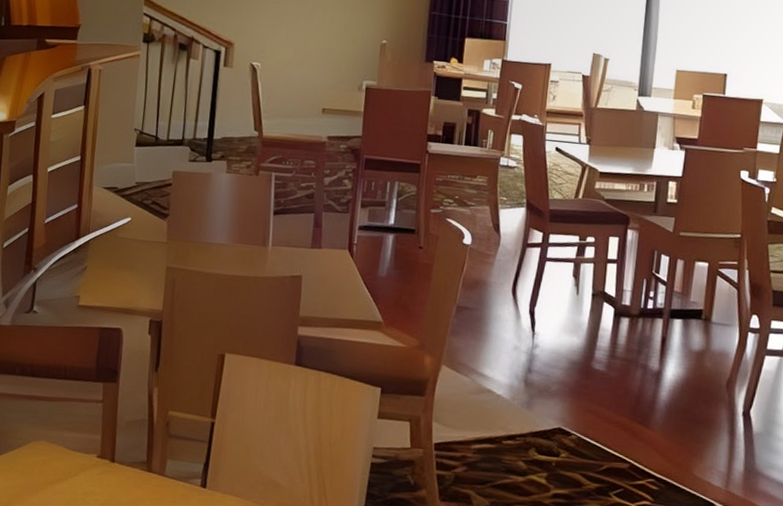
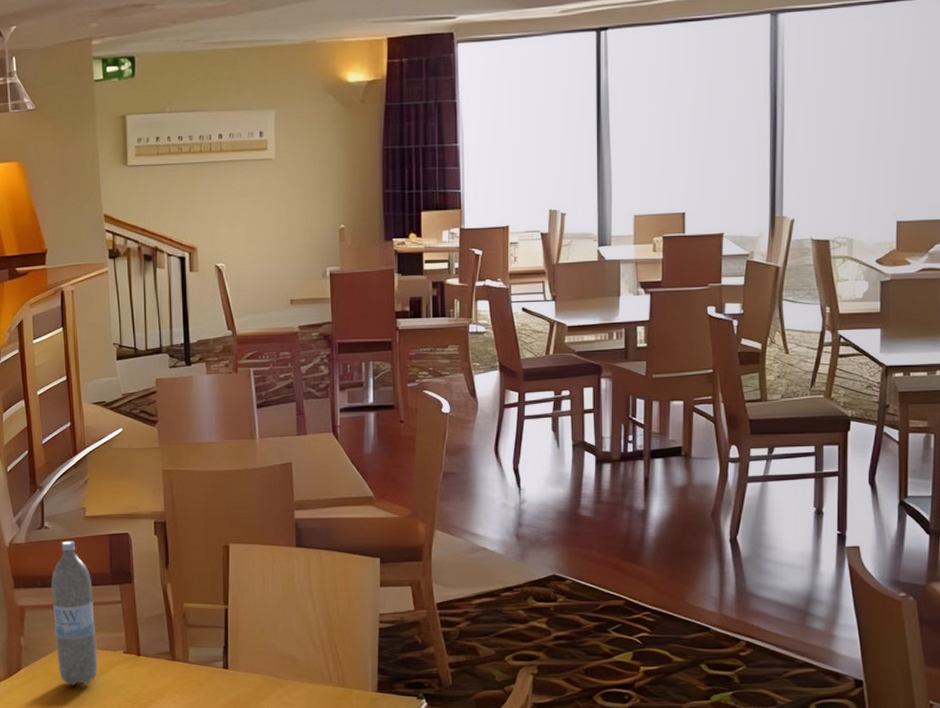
water bottle: none [24,328,75,487] -> present [51,541,98,685]

